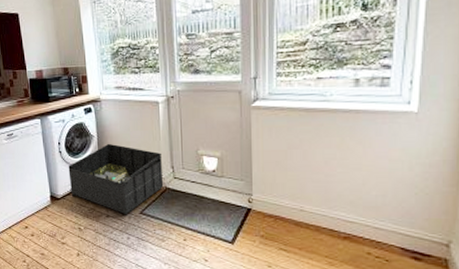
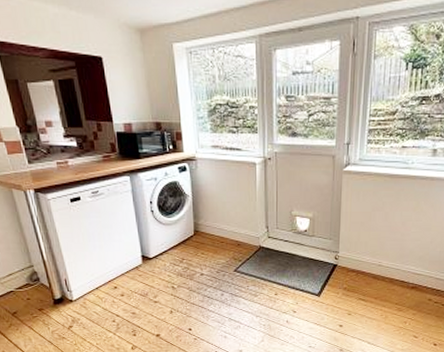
storage bin: present [68,143,164,215] -> none [161,203,258,273]

